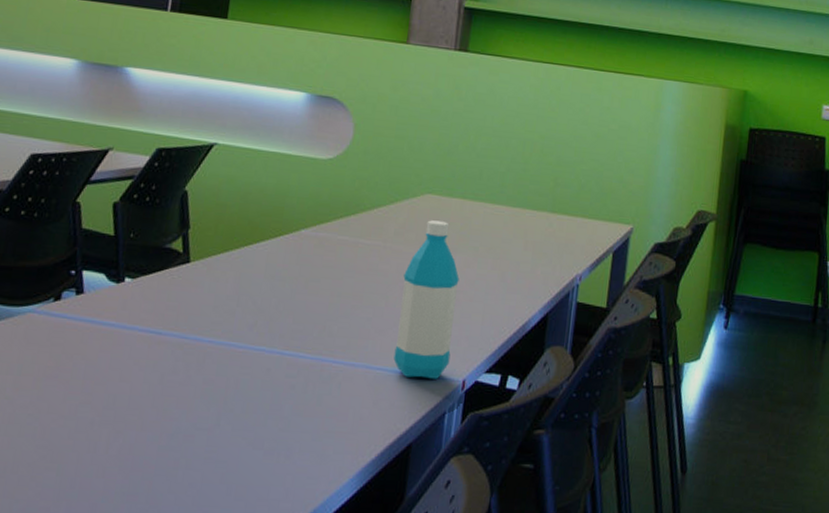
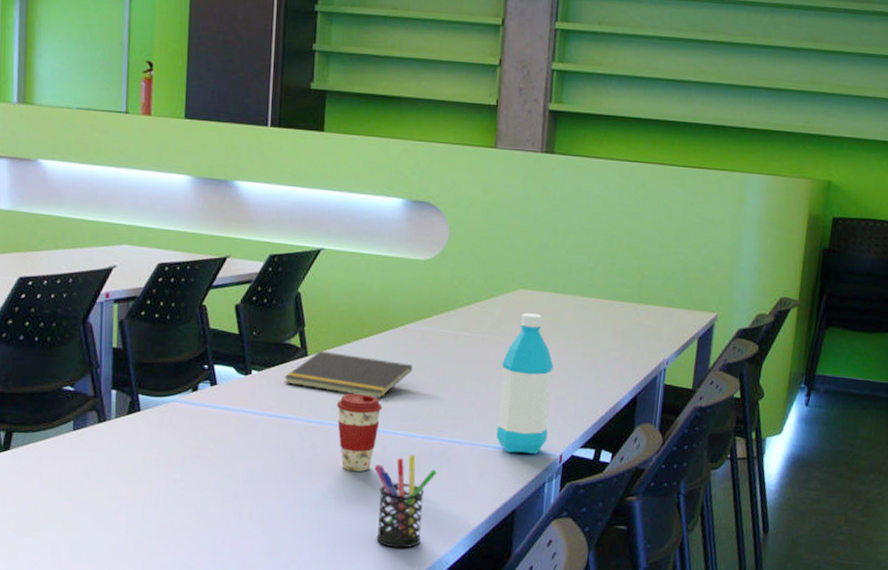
notepad: none [160,256,306,313] -> present [284,350,412,398]
coffee cup: none [217,306,269,399] -> present [336,393,383,472]
pen holder: none [251,377,326,490] -> present [374,454,438,548]

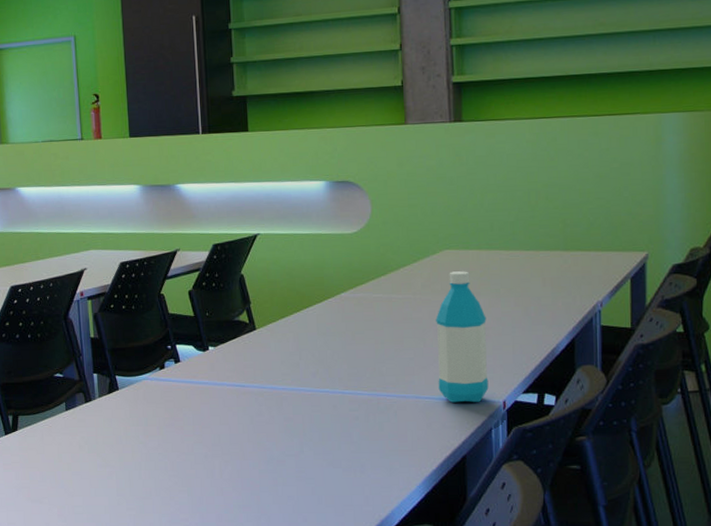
notepad: present [284,350,412,398] -> none [237,324,352,362]
coffee cup: present [336,393,383,472] -> none [286,359,328,430]
pen holder: present [374,454,438,548] -> none [327,410,387,498]

